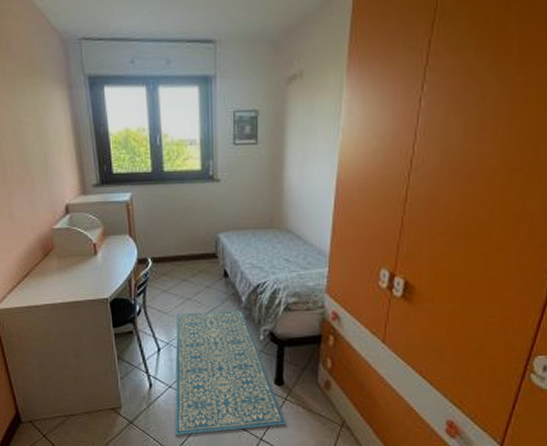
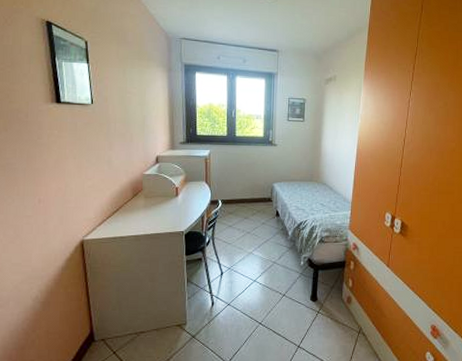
rug: present [175,309,286,436] -> none [230,241,318,347]

